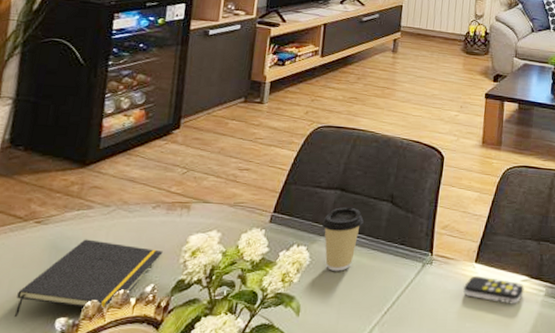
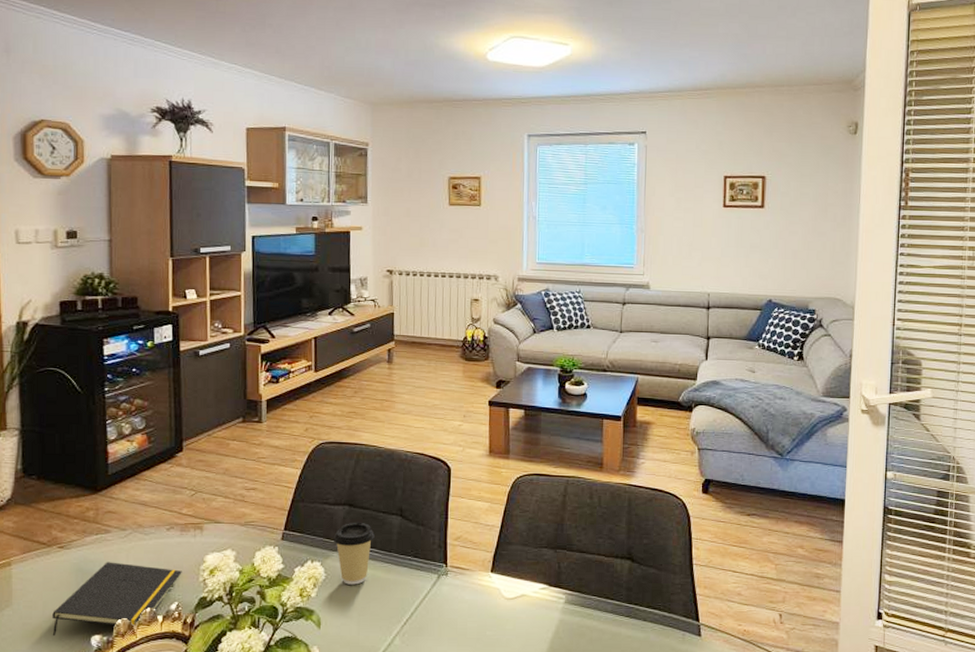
remote control: present [463,275,524,304] -> none [481,585,543,612]

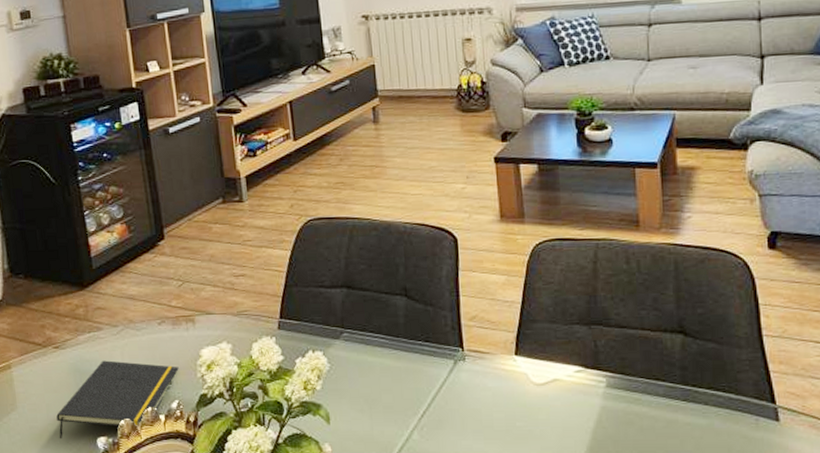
coffee cup: present [333,522,375,585] -> none [333,305,379,375]

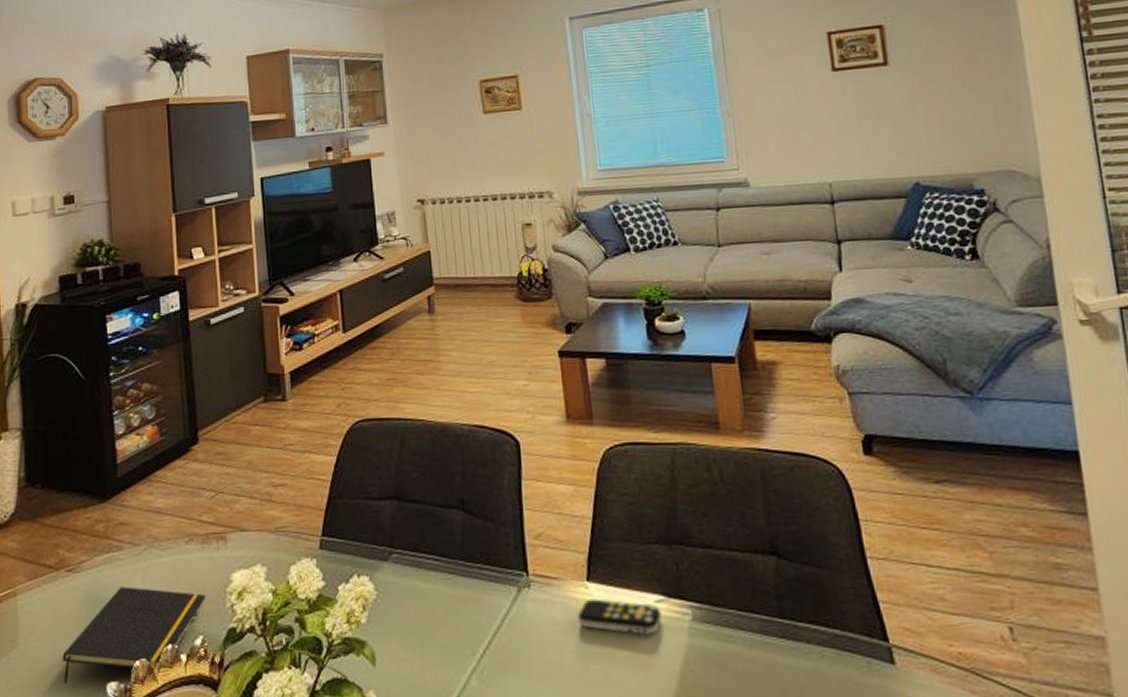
remote control: none [506,369,580,399] -> present [578,598,662,635]

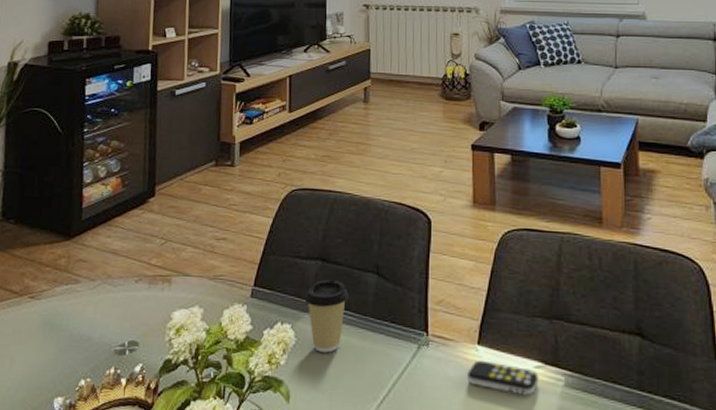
notepad: present [63,586,206,685] -> none [16,315,148,397]
coffee cup: none [381,520,433,605] -> present [304,279,349,353]

